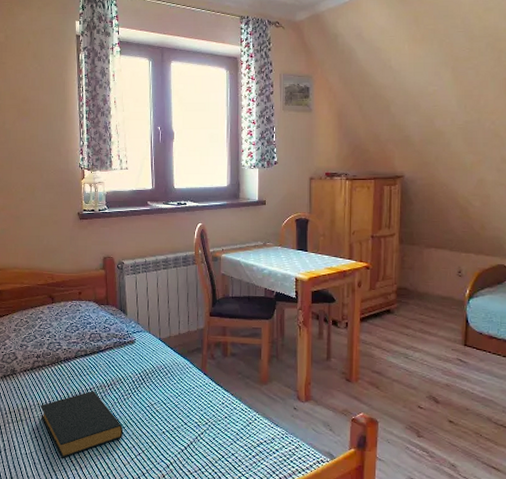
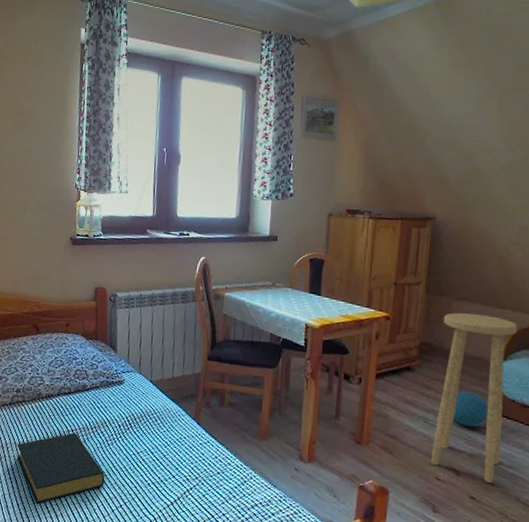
stool: none [412,259,481,407] -> present [430,312,518,483]
ball: none [430,328,460,360] -> present [453,391,489,428]

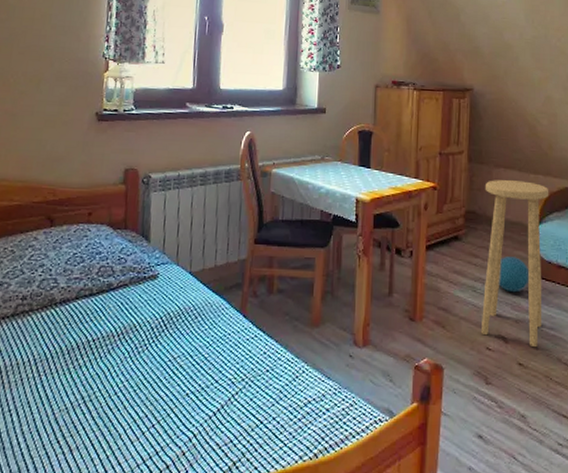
hardback book: present [17,432,105,504] -> none [19,343,134,438]

